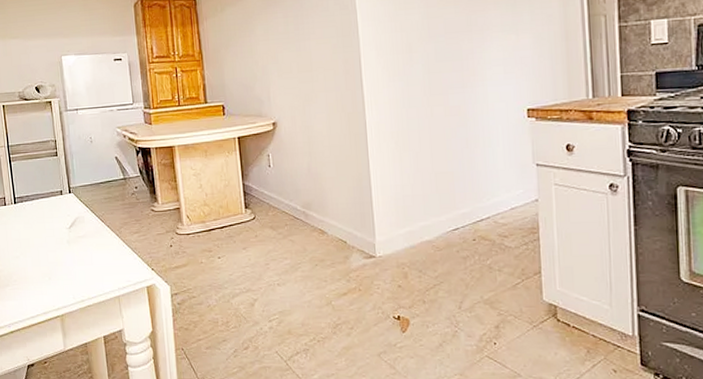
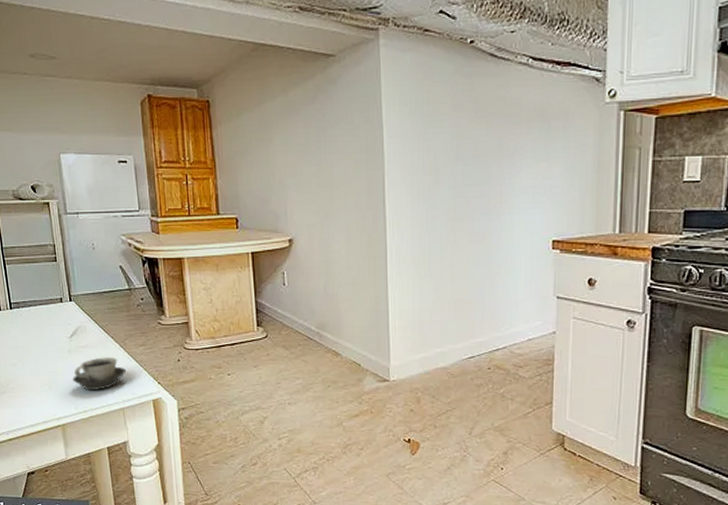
cup: none [71,246,122,280] -> present [73,357,127,391]

